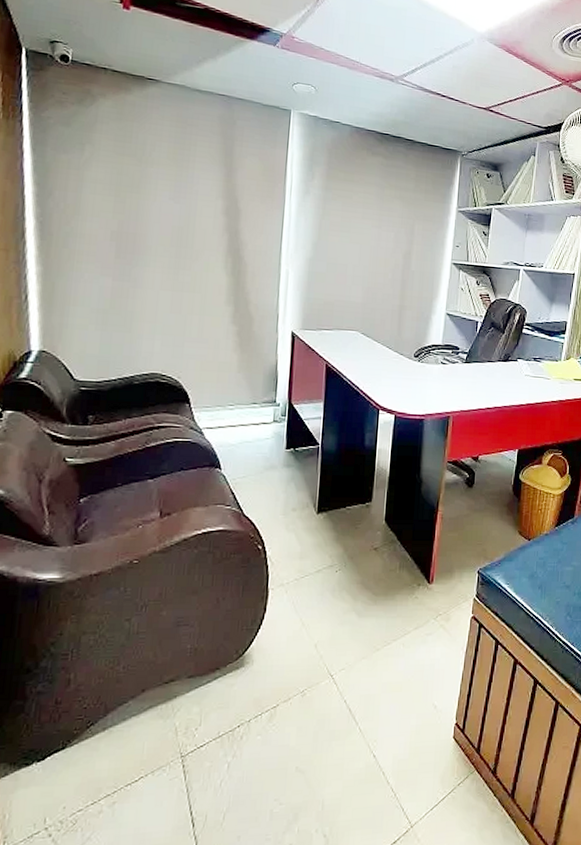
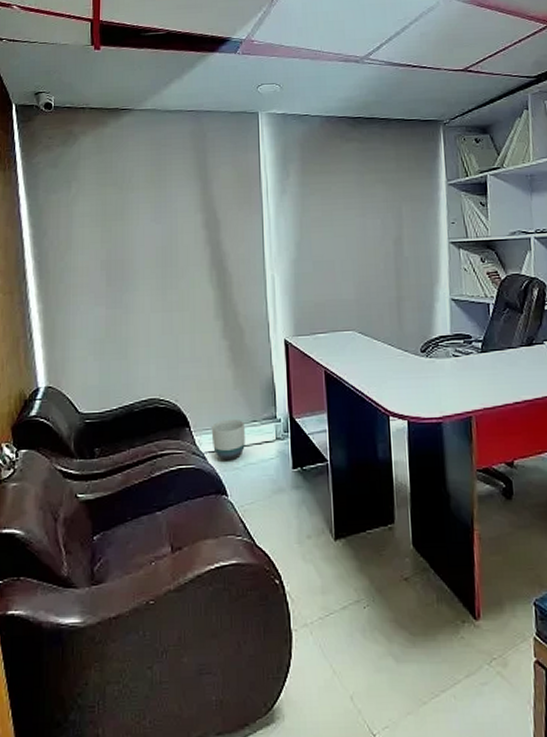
planter: none [211,399,245,437] -> present [211,418,245,460]

